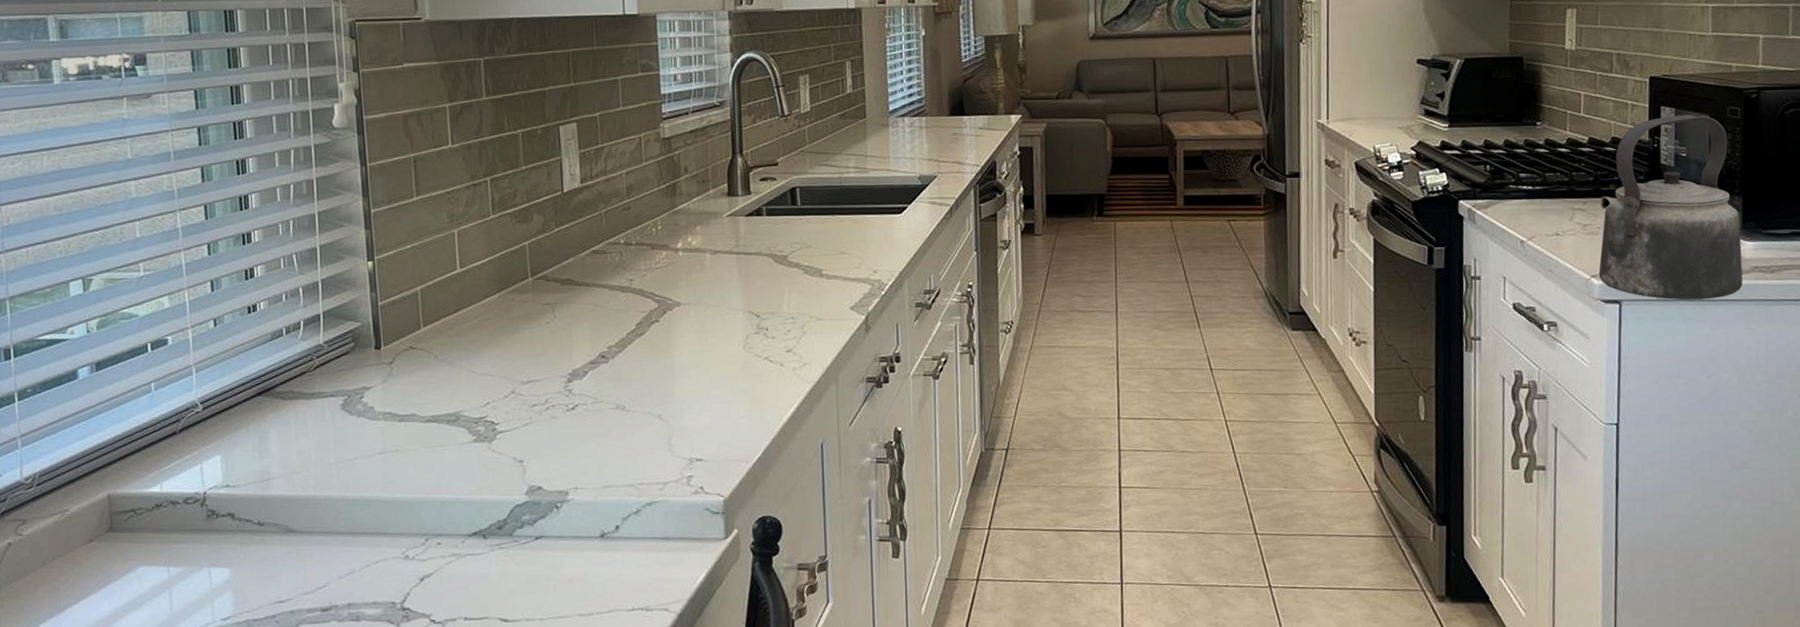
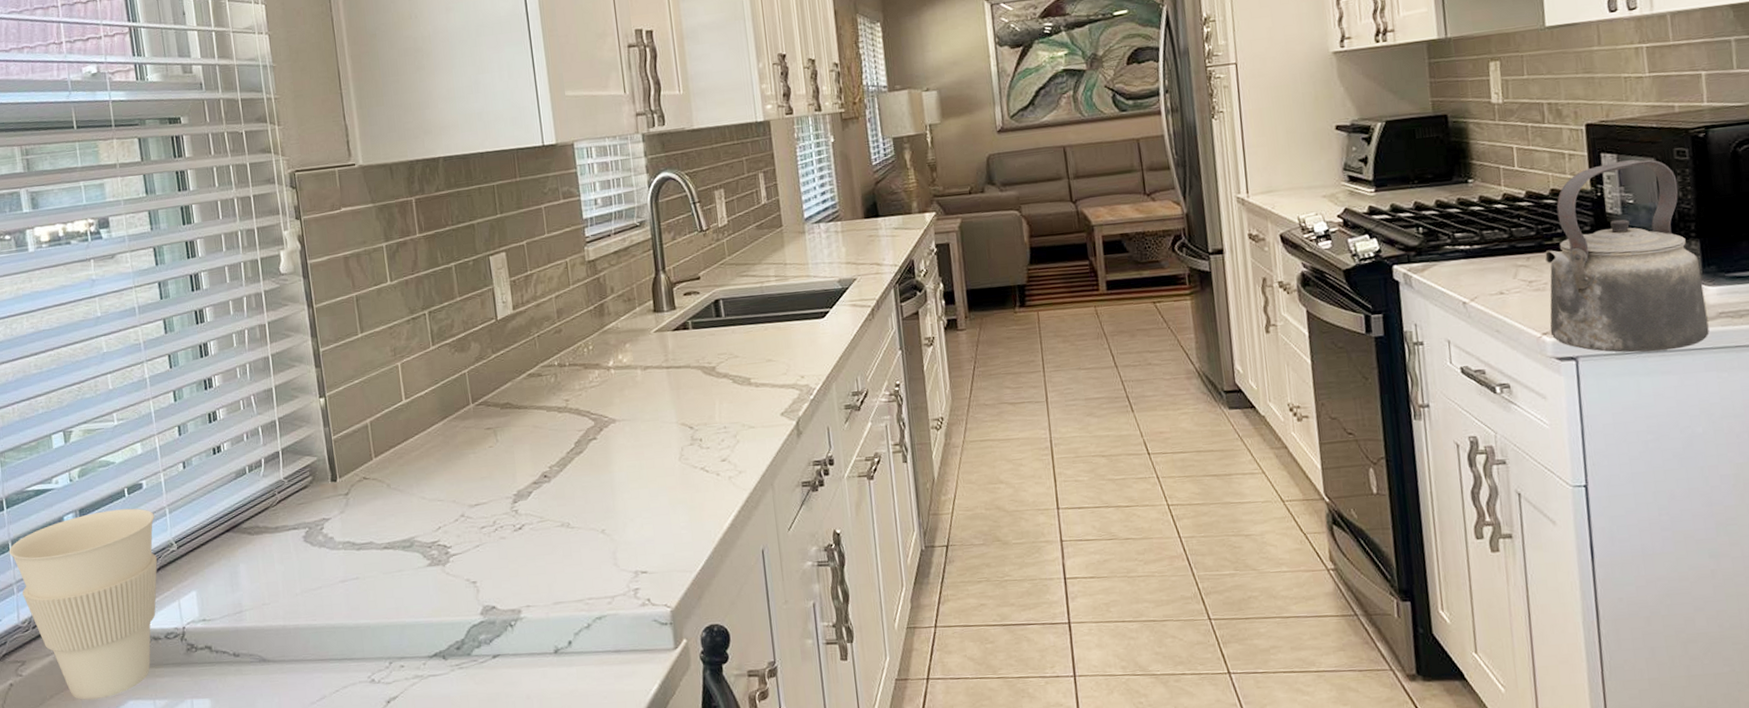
cup: none [14,365,180,565] -> present [9,508,158,701]

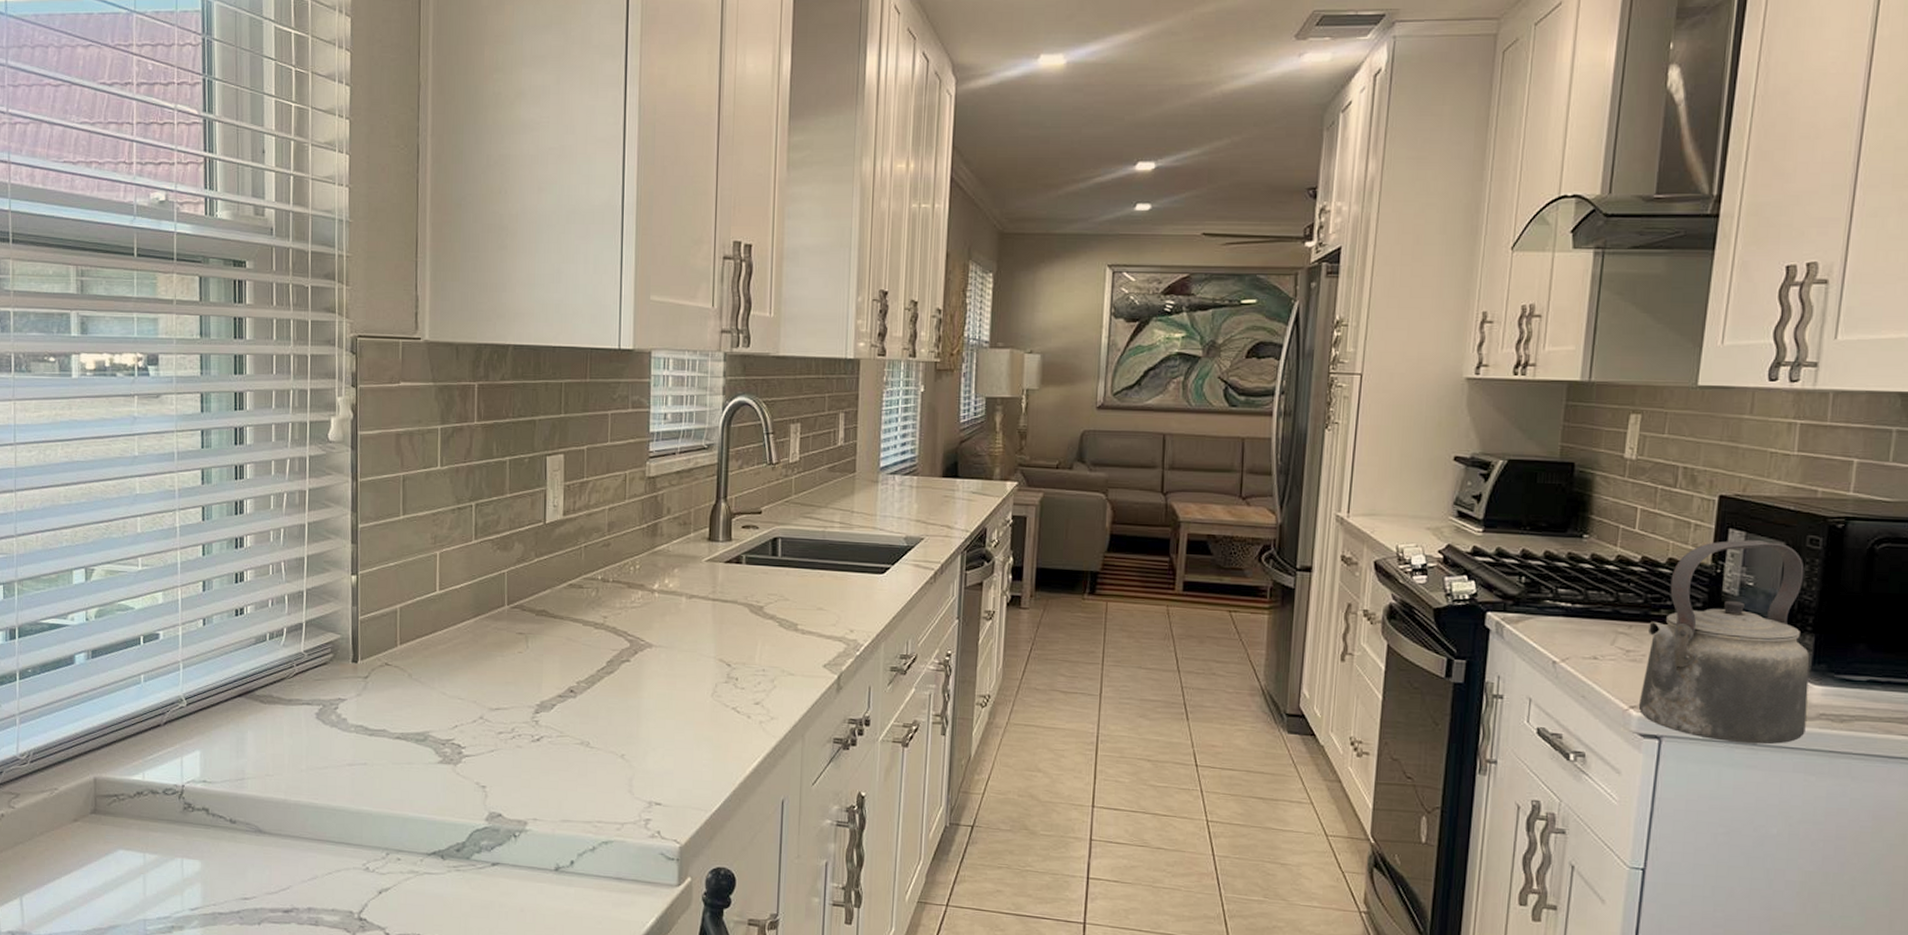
cup: present [9,508,158,701] -> none [15,655,167,844]

